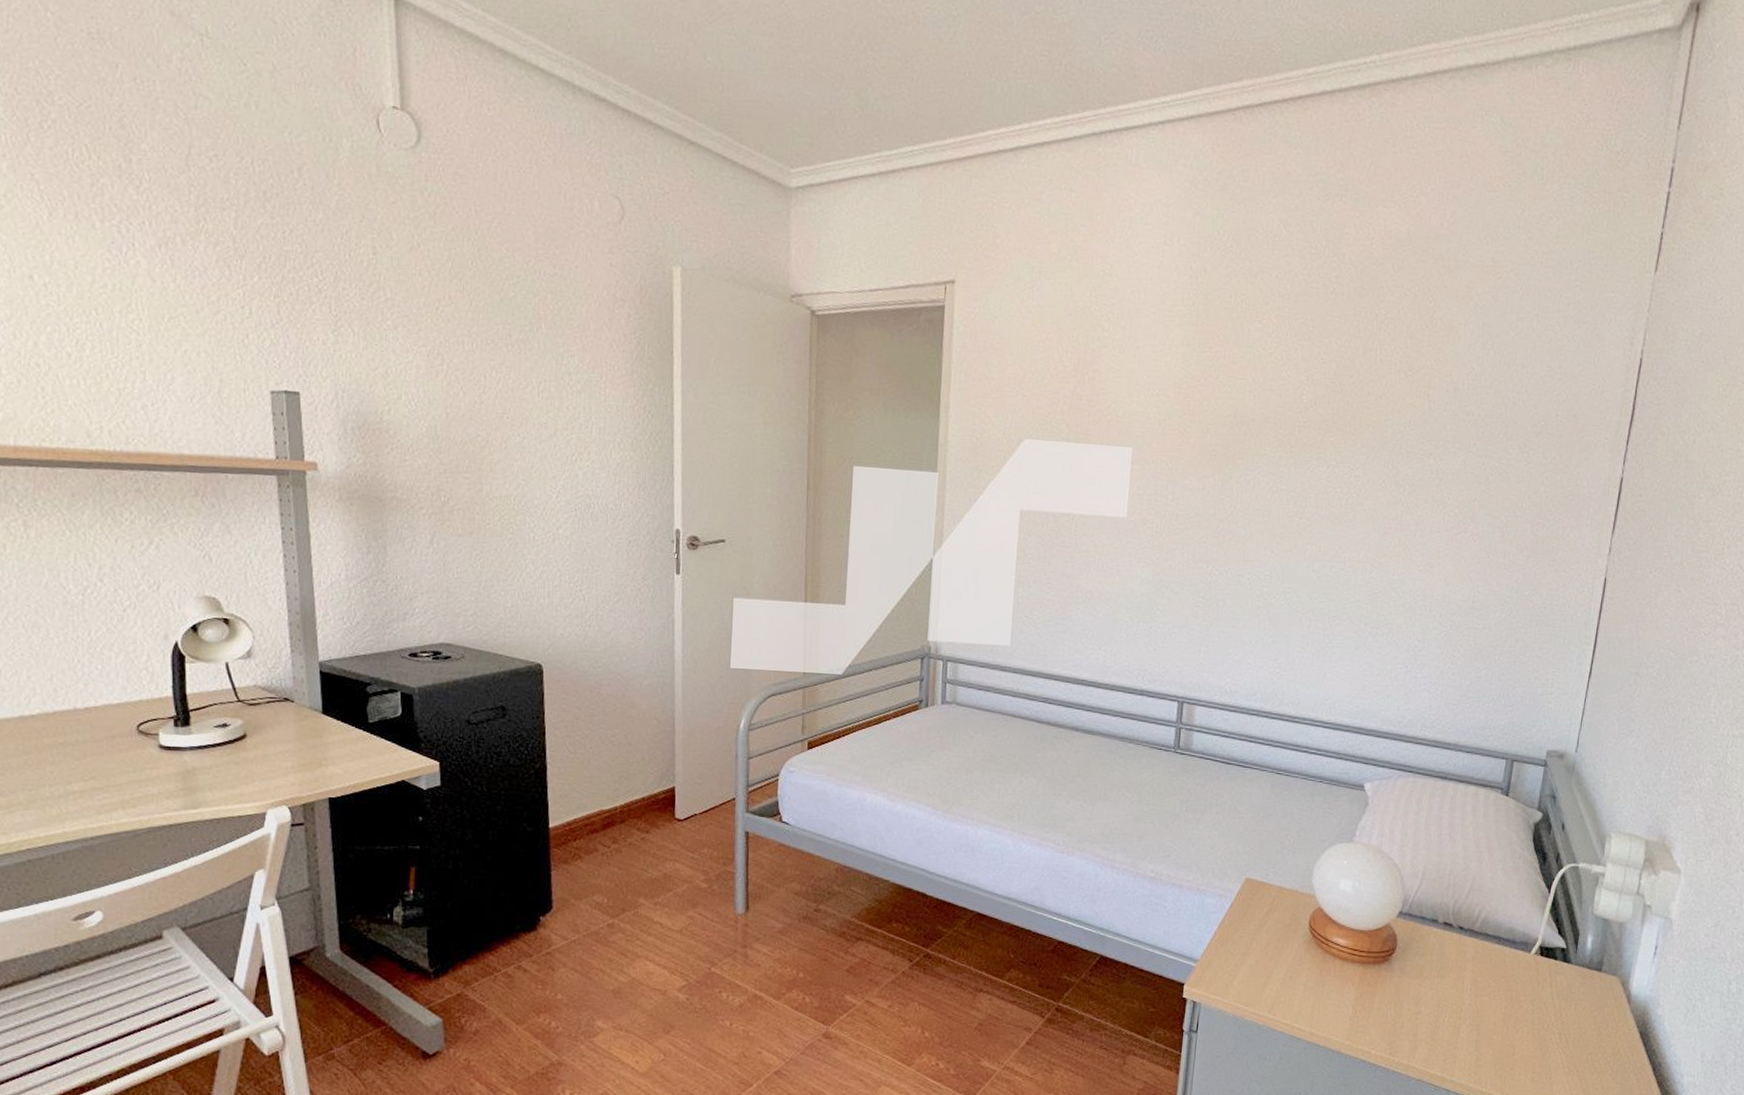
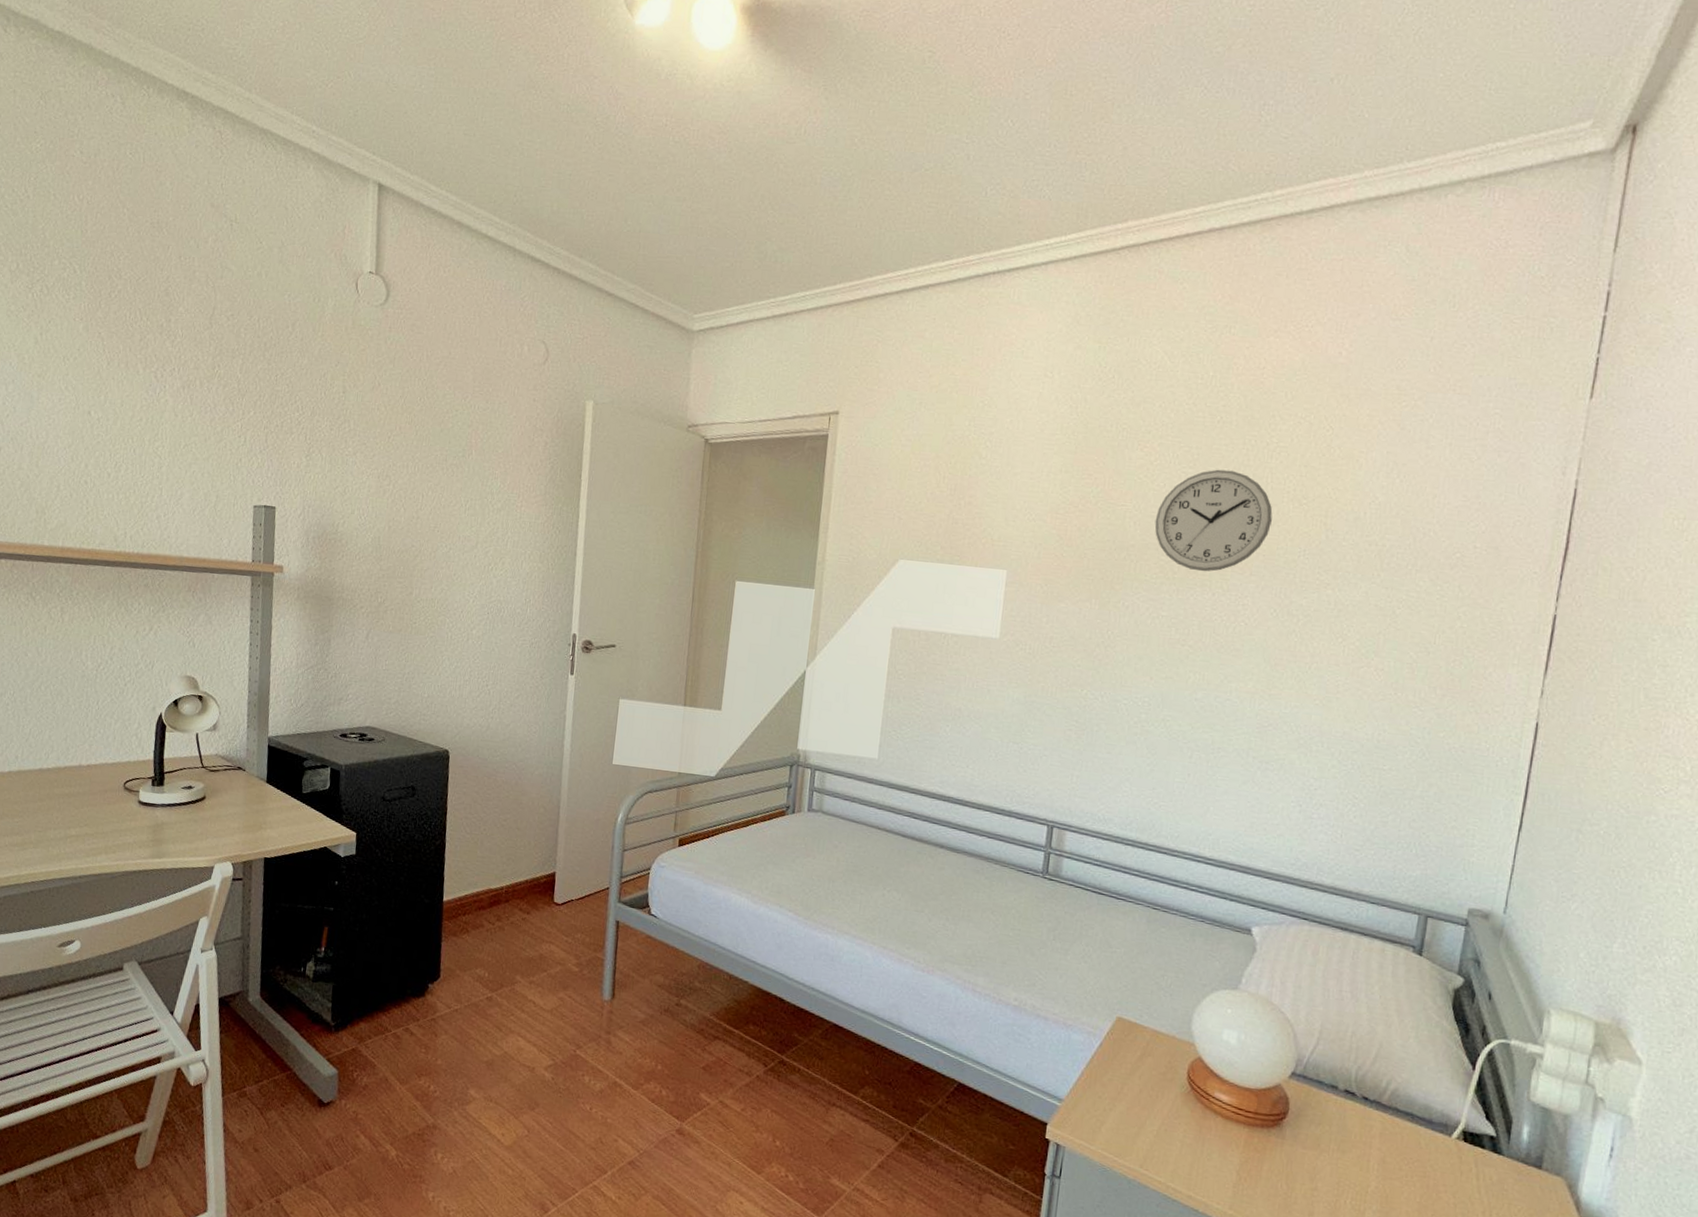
wall clock: none [1273,341,1381,445] -> present [1154,469,1273,572]

